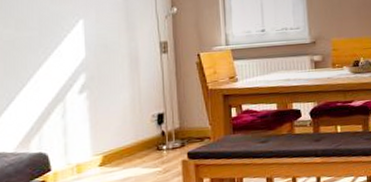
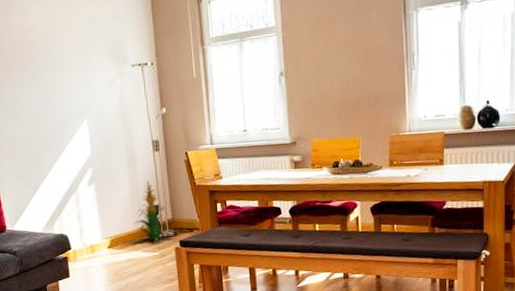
indoor plant: none [133,85,182,157] -> present [134,180,175,242]

